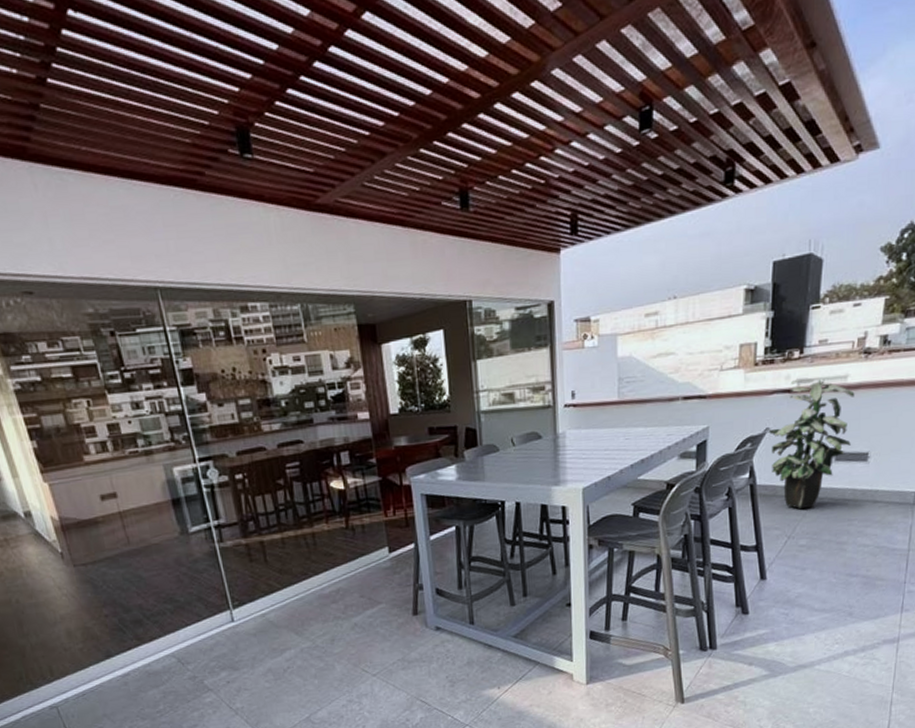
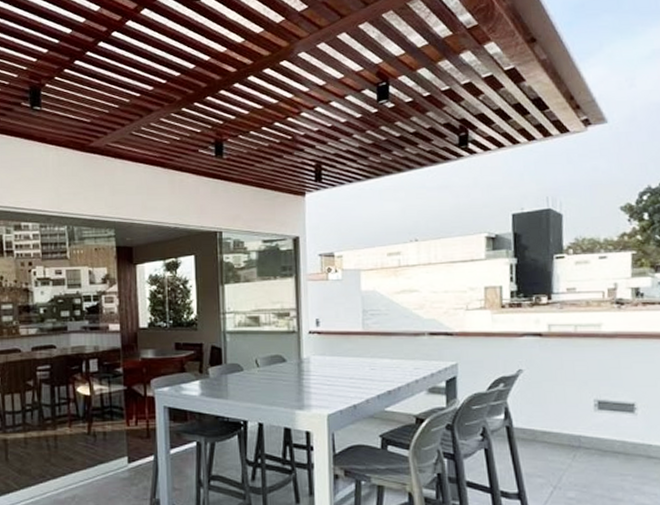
indoor plant: present [767,378,855,509] -> none [520,323,614,458]

